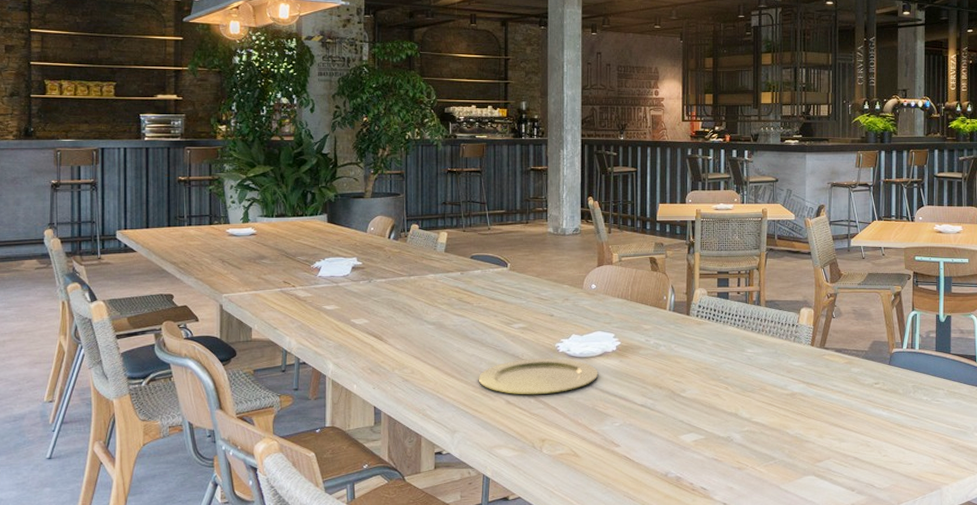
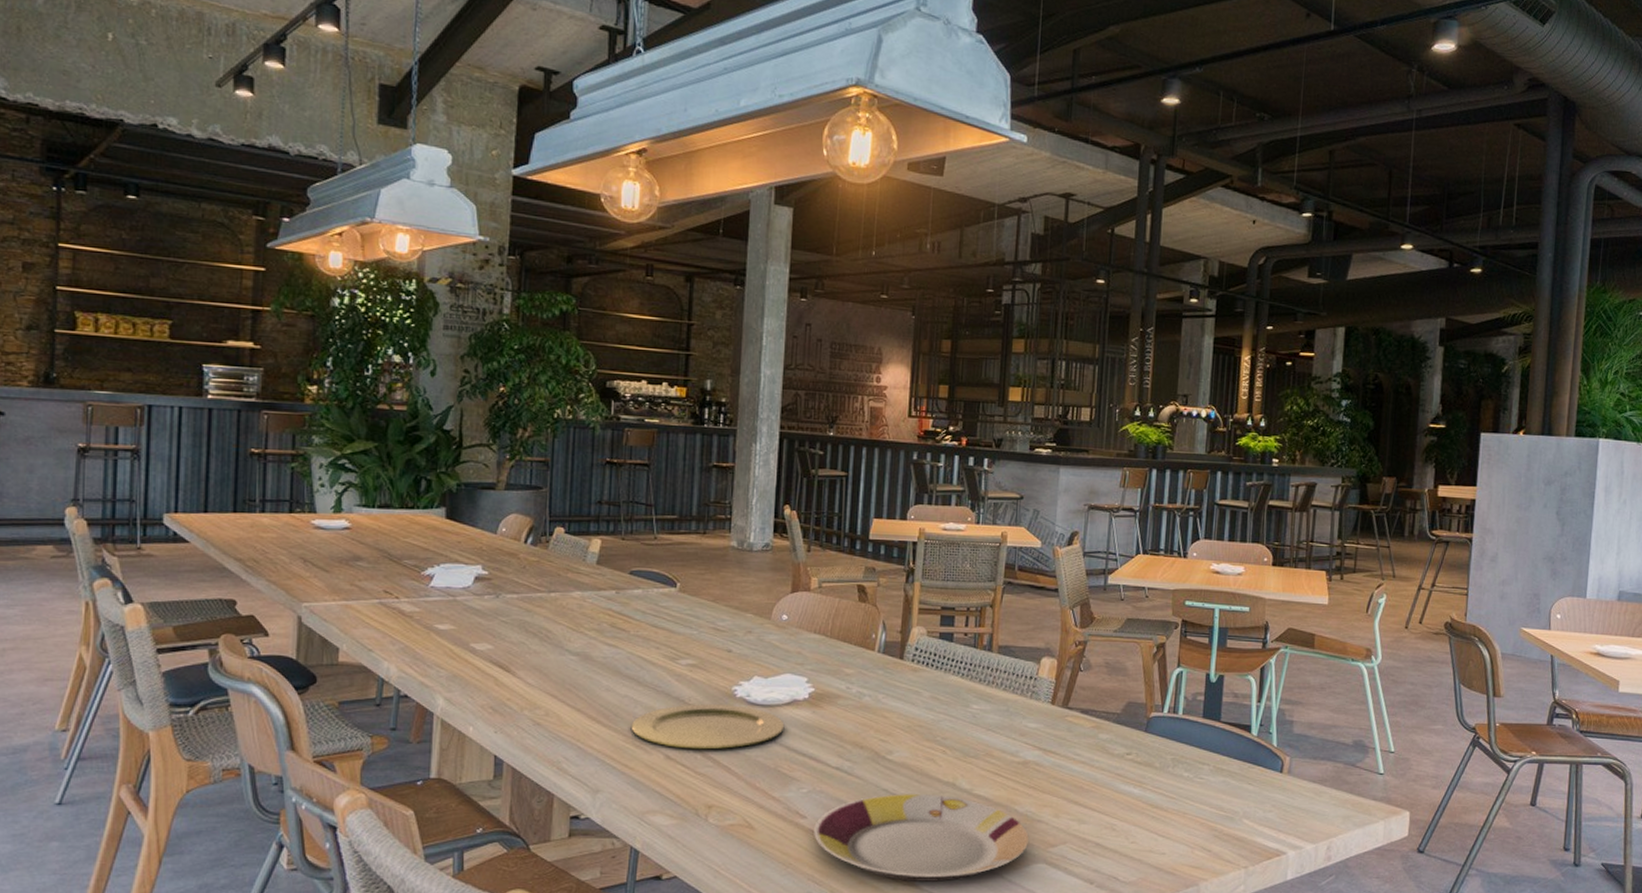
plate: none [627,423,799,494] -> present [814,794,1029,882]

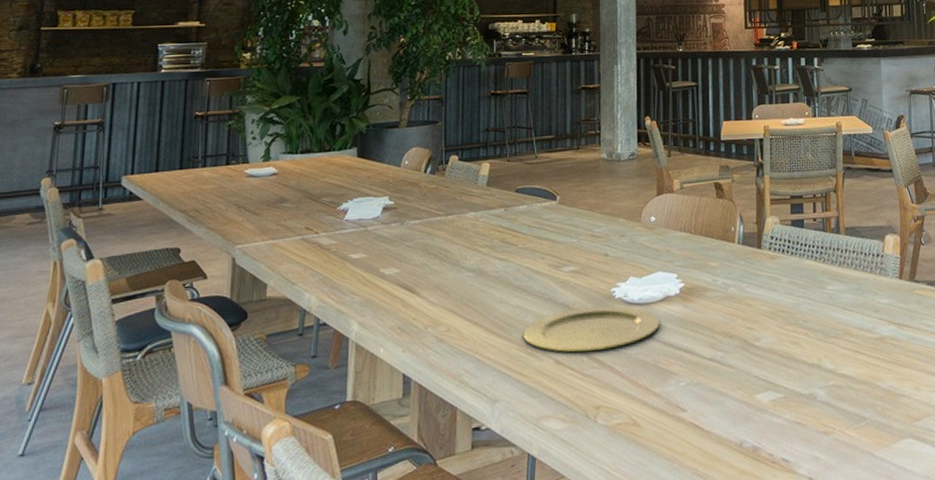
plate: present [814,794,1029,882] -> none [694,377,894,468]

